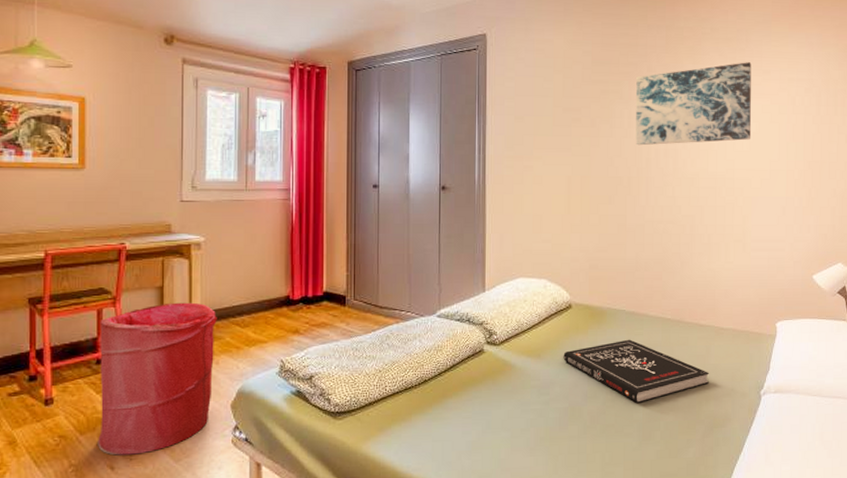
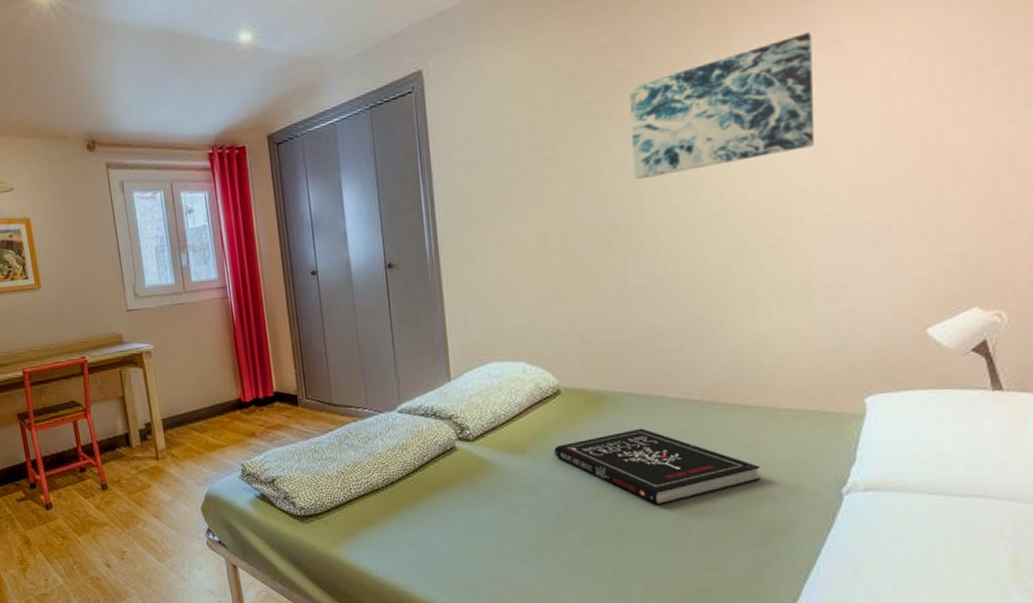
laundry hamper: present [98,302,217,456] -> none [77,410,183,555]

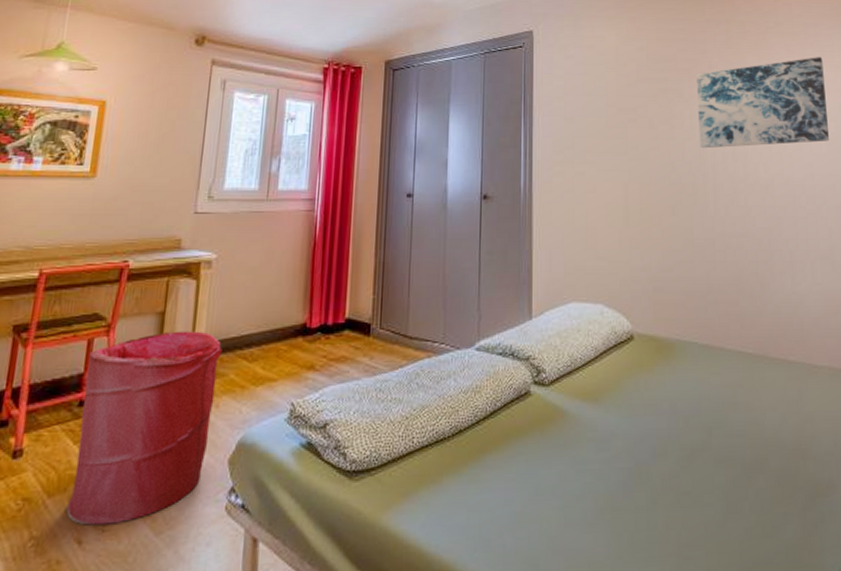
laundry hamper: none [77,410,183,555] -> present [66,331,222,525]
book: present [554,428,762,506] -> none [625,379,806,464]

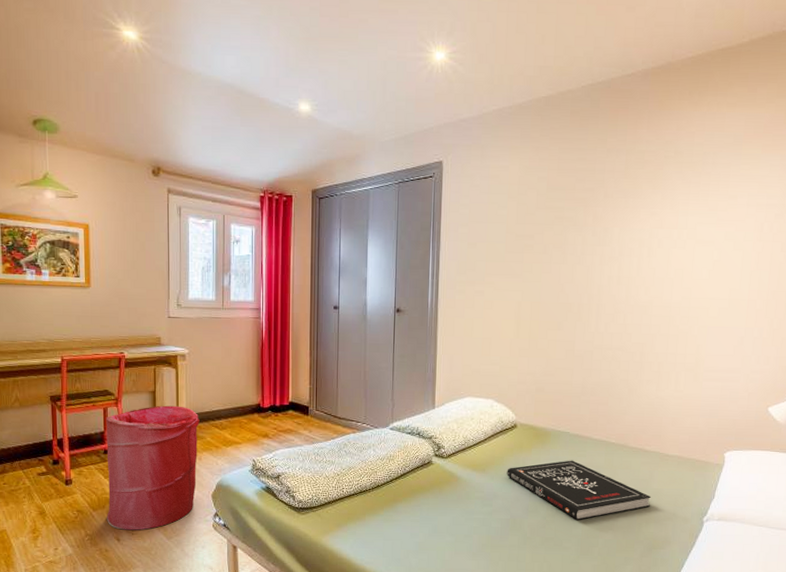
book: none [625,379,806,464] -> present [507,460,652,521]
wall art: present [697,57,830,149] -> none [588,187,717,273]

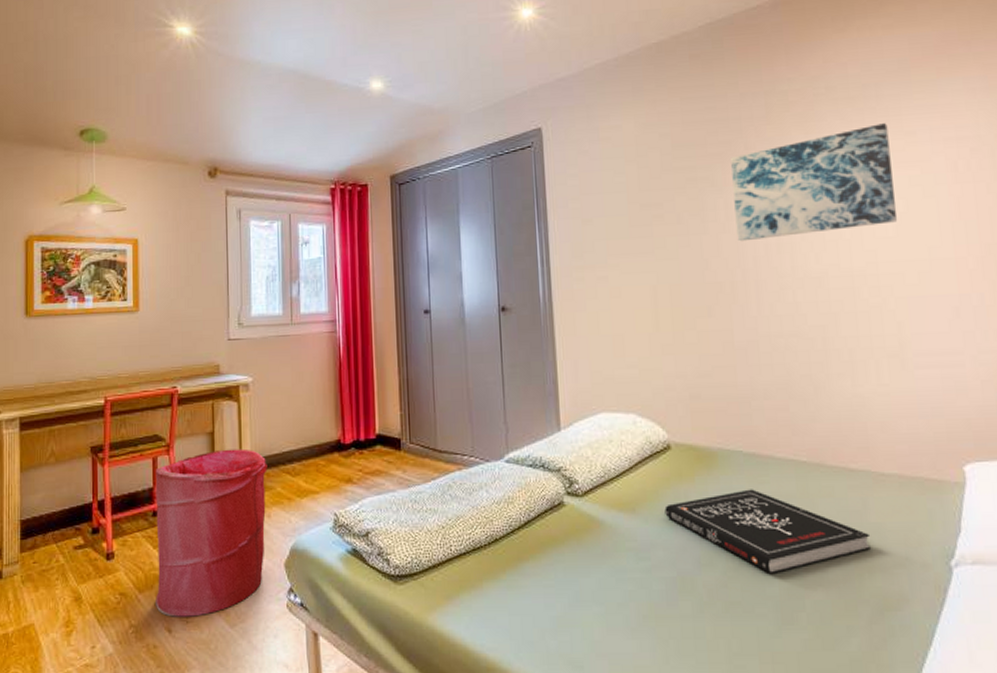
wall art: none [588,187,717,273] -> present [731,123,898,242]

